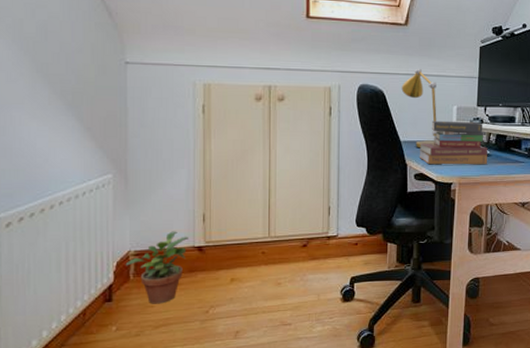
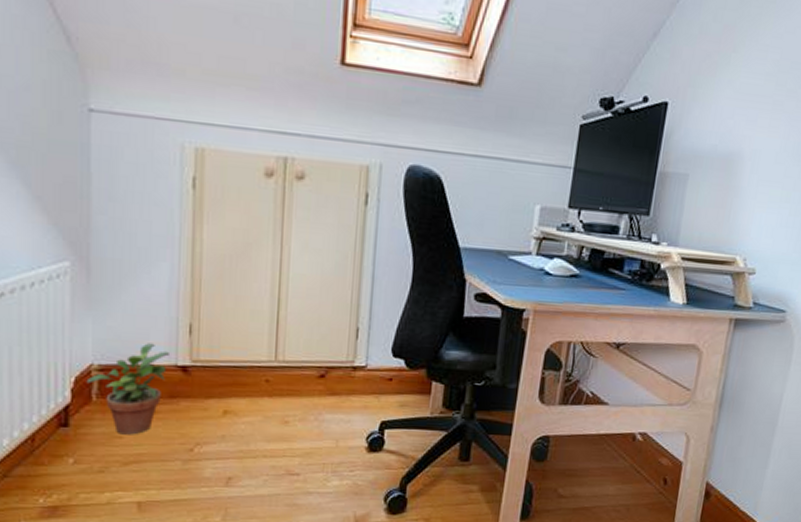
desk lamp: present [401,68,438,148] -> none [466,148,515,260]
books: present [419,120,488,165] -> none [482,223,578,288]

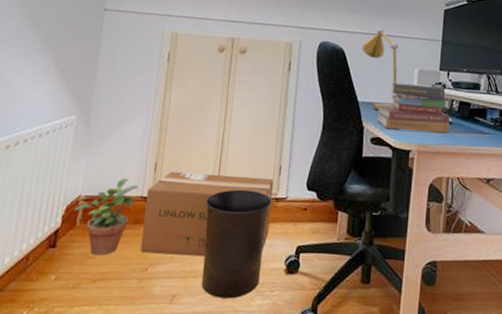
box: none [181,334,349,435] -> present [140,171,274,257]
waste bin: none [262,356,348,480] -> present [201,189,272,299]
desk lamp: none [466,148,515,260] -> present [362,28,398,111]
books: none [482,223,578,288] -> present [376,82,451,133]

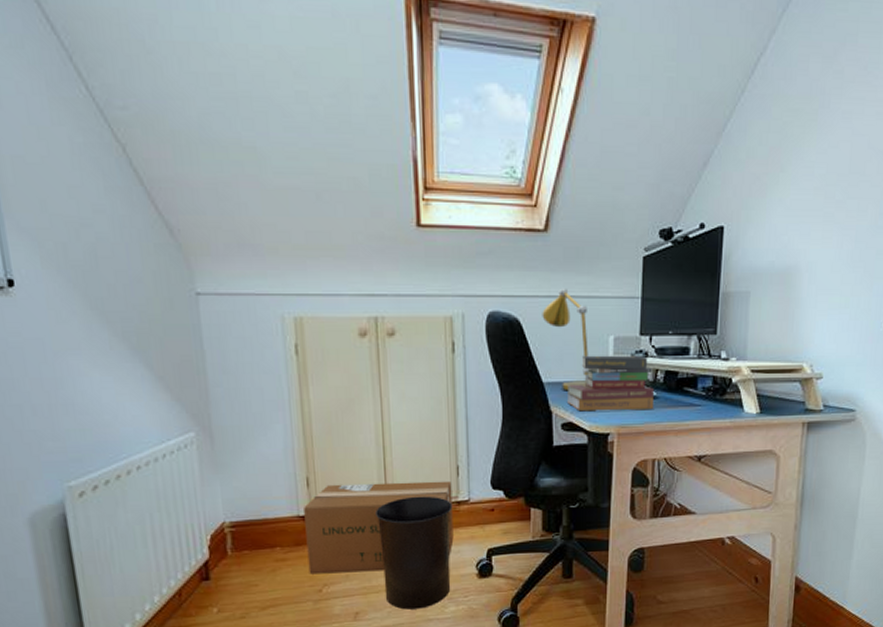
potted plant: present [74,178,138,256] -> none [220,498,291,583]

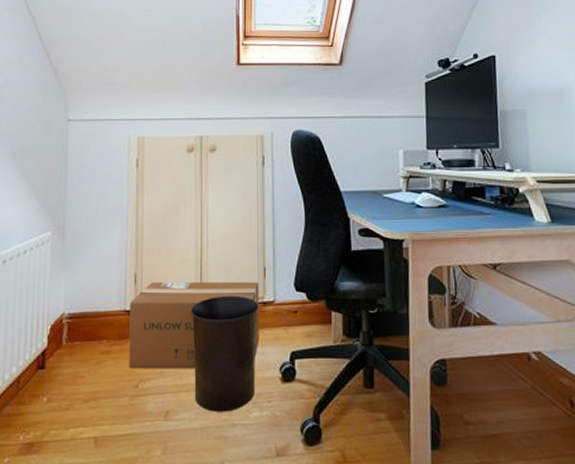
desk lamp: present [542,288,590,391] -> none [339,110,383,200]
books: present [566,355,655,412] -> none [362,167,445,219]

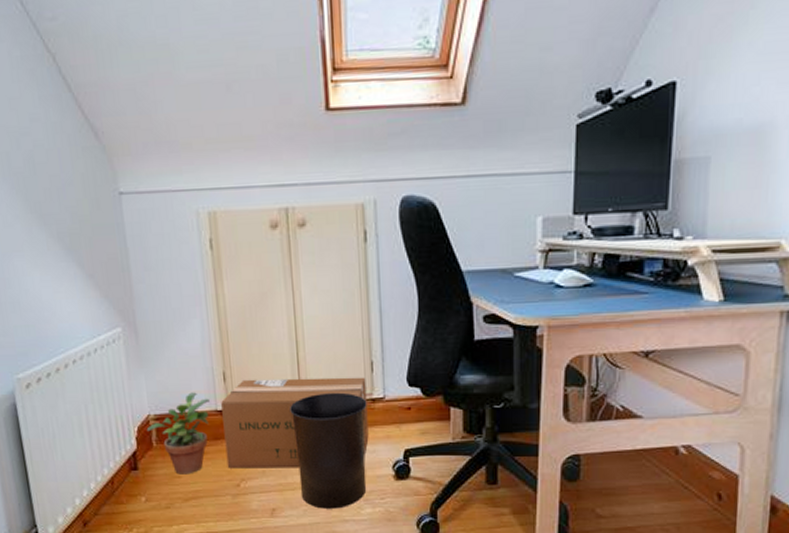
potted plant: none [59,293,120,374] -> present [146,392,209,475]

